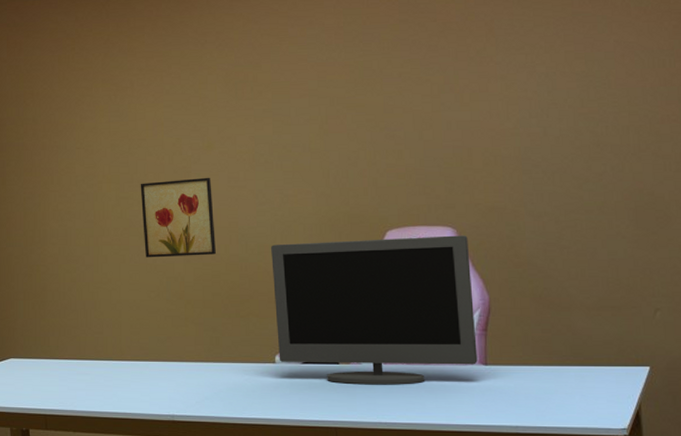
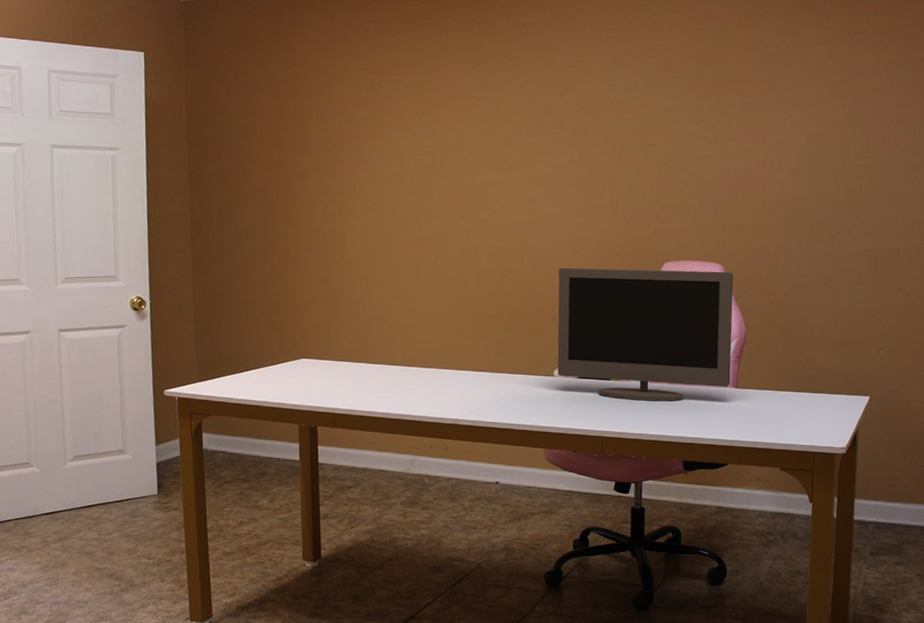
wall art: present [140,177,216,258] -> none [440,199,509,273]

